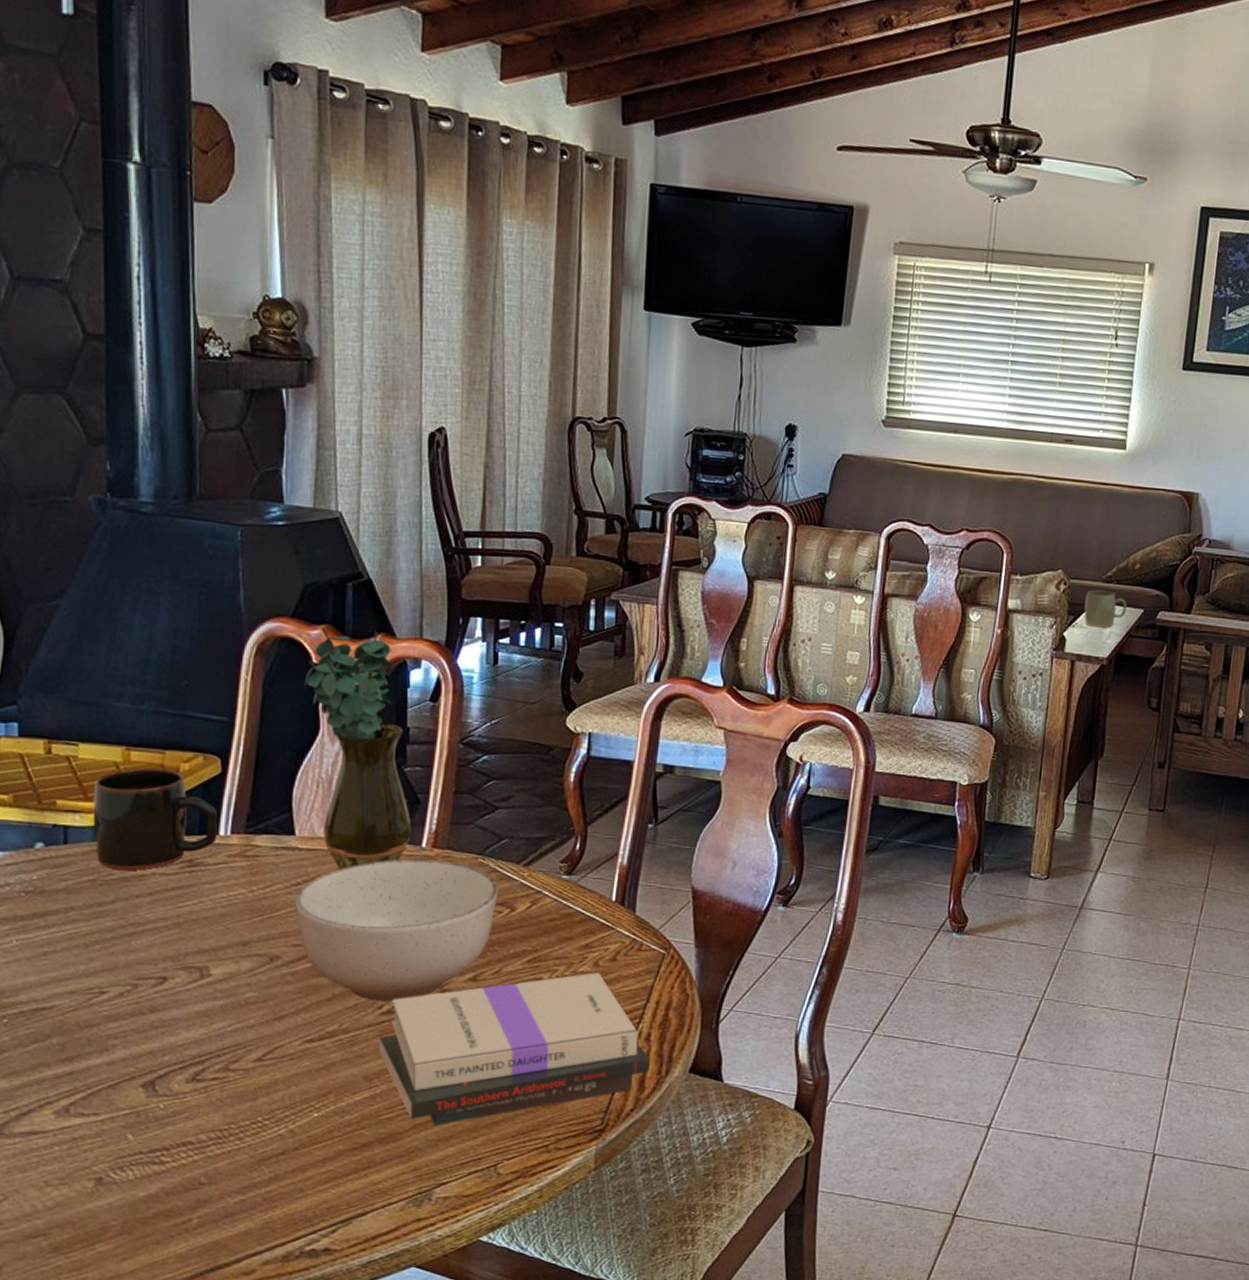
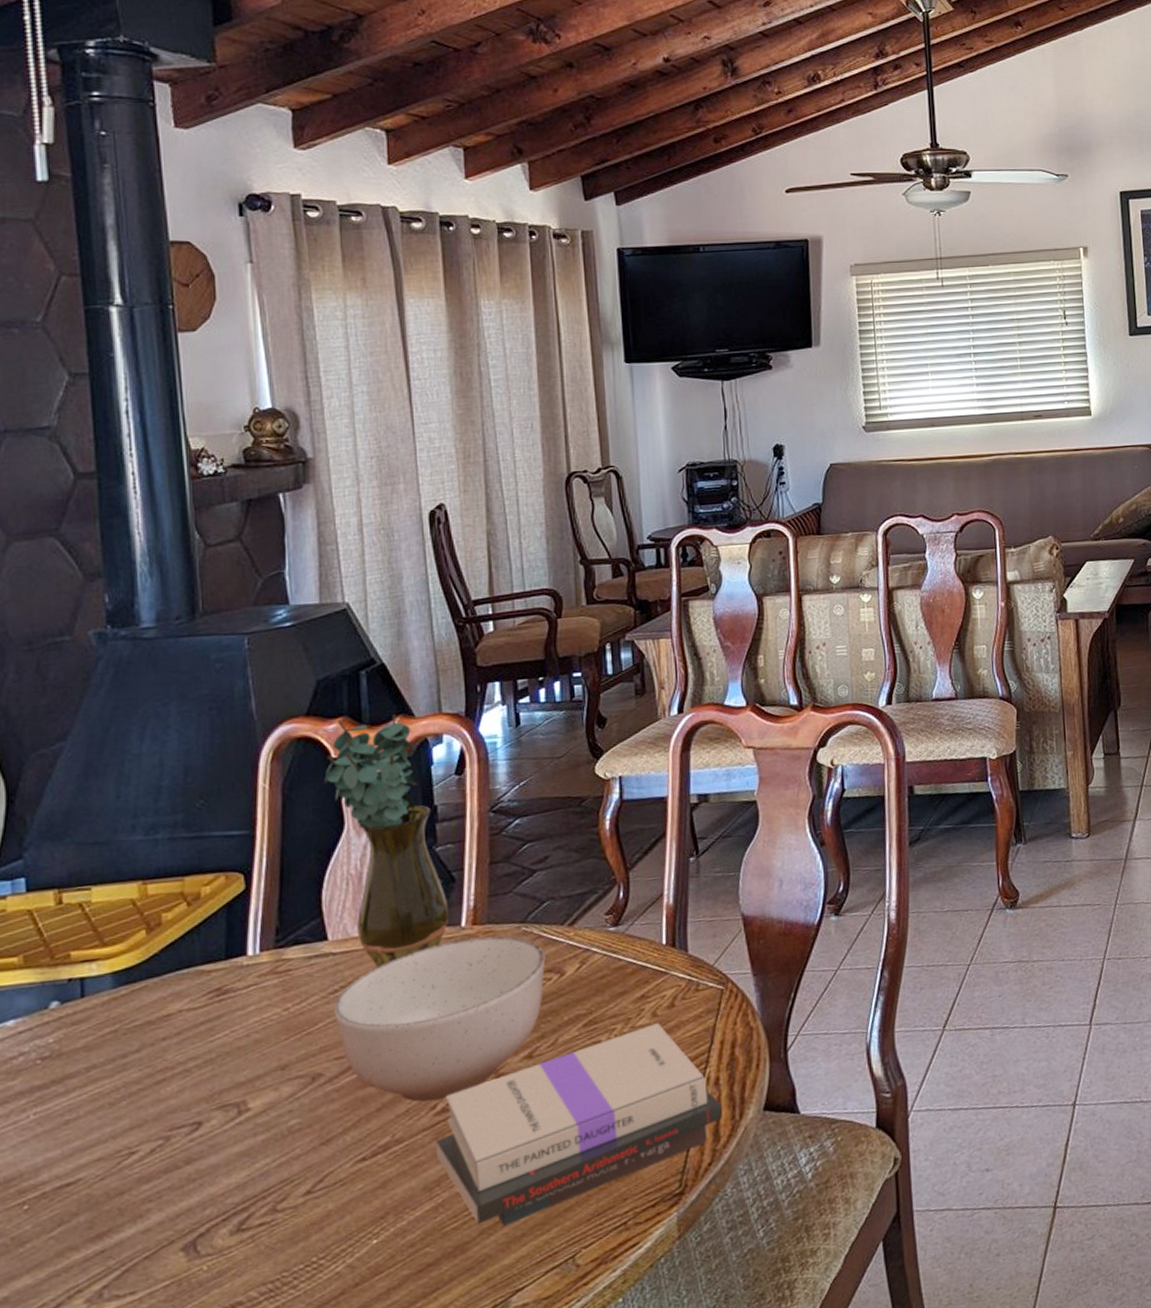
mug: present [93,768,218,871] -> none [110,896,245,1015]
mug: present [1084,590,1128,628] -> none [1078,547,1119,585]

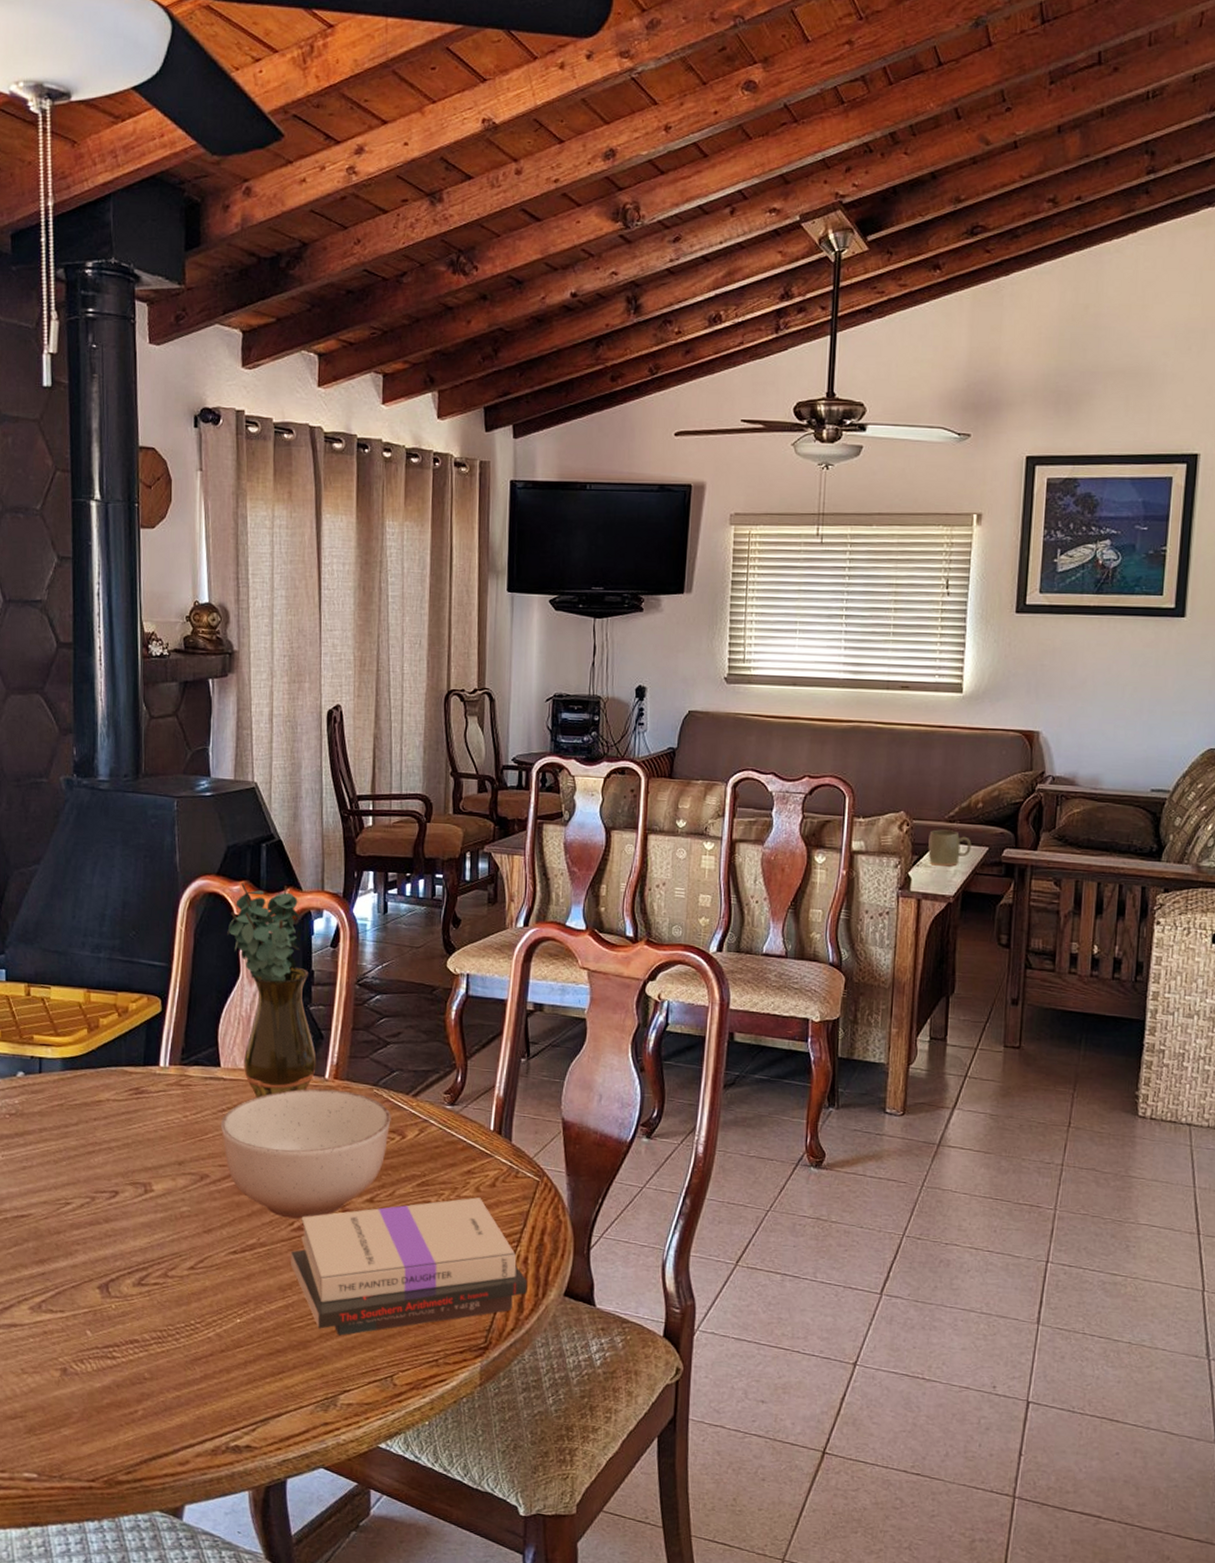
mug: none [1078,547,1119,585] -> present [928,829,972,867]

